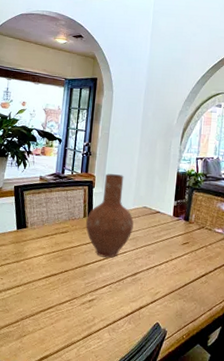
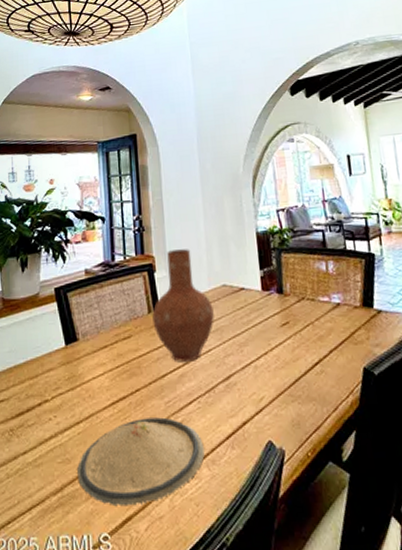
plate: none [12,291,109,349] -> present [77,417,205,506]

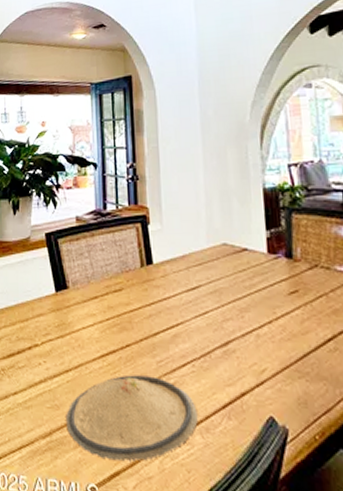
vase: present [152,249,214,362] -> none [145,202,212,322]

